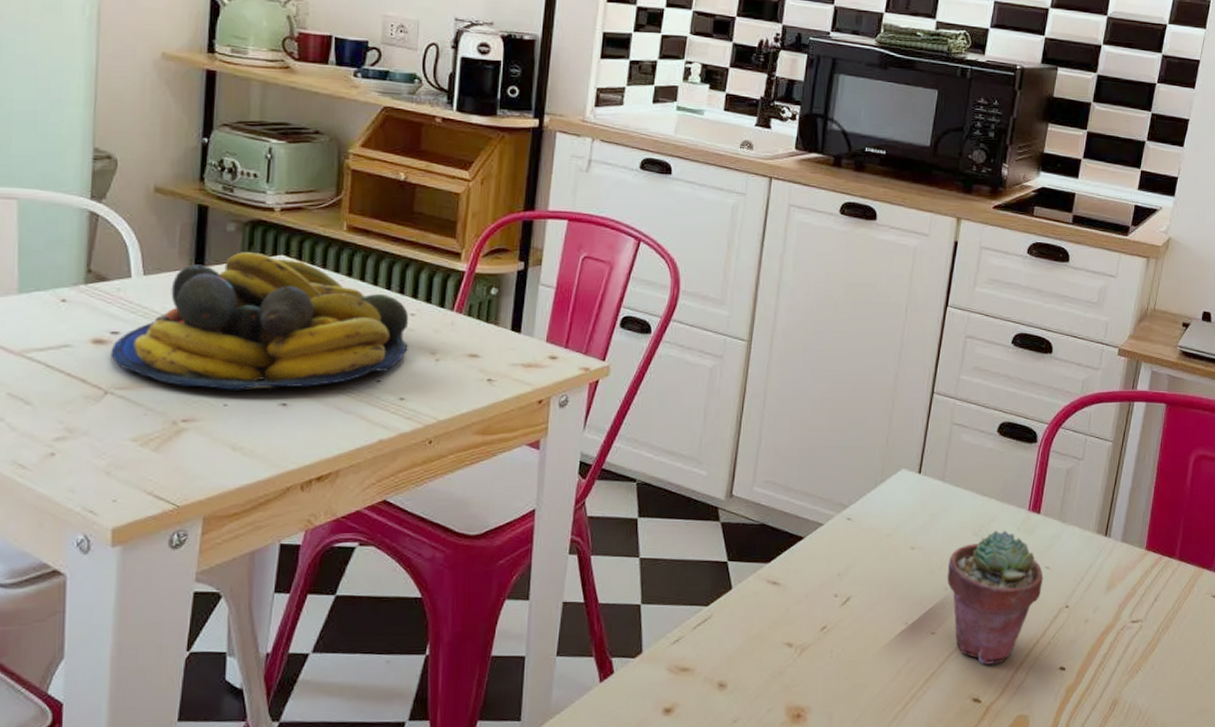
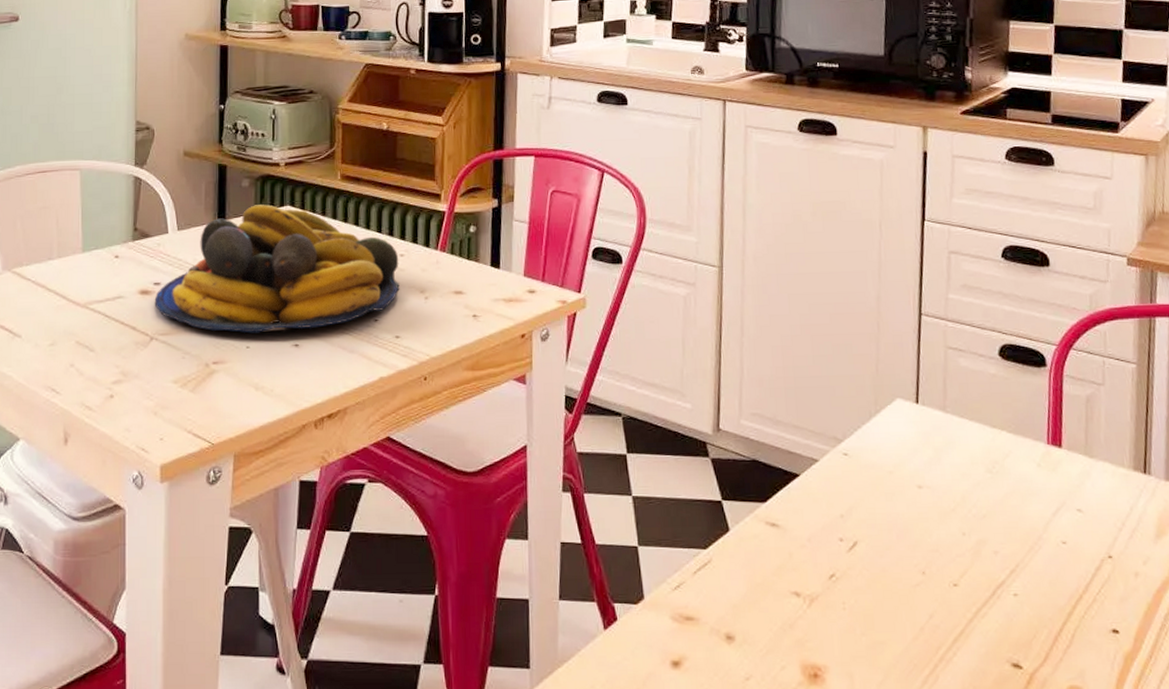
potted succulent: present [947,530,1044,664] -> none [962,467,1077,623]

